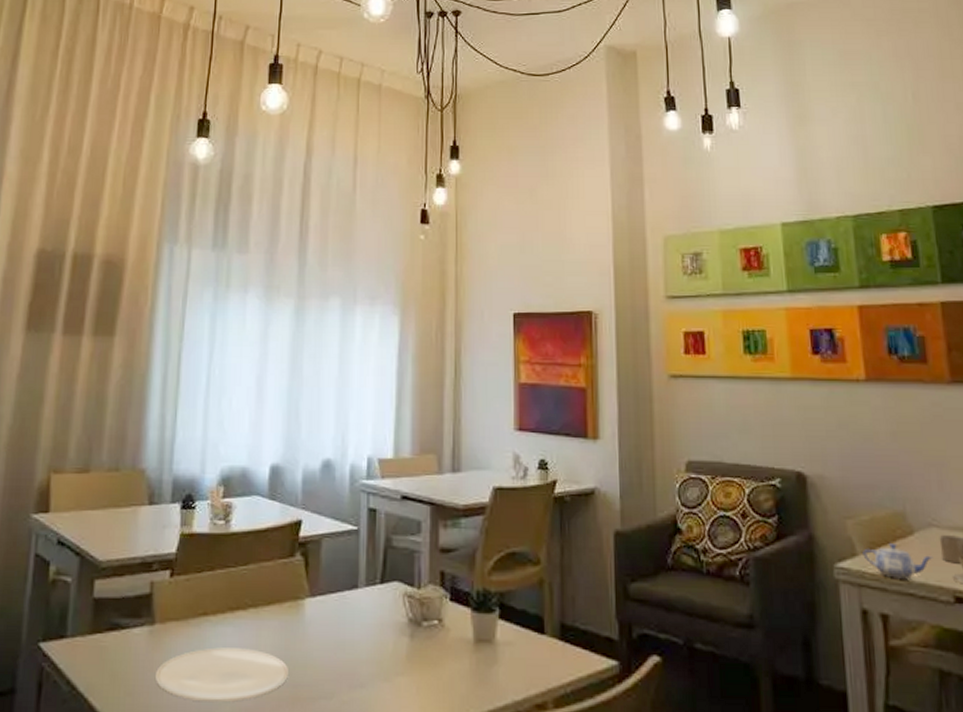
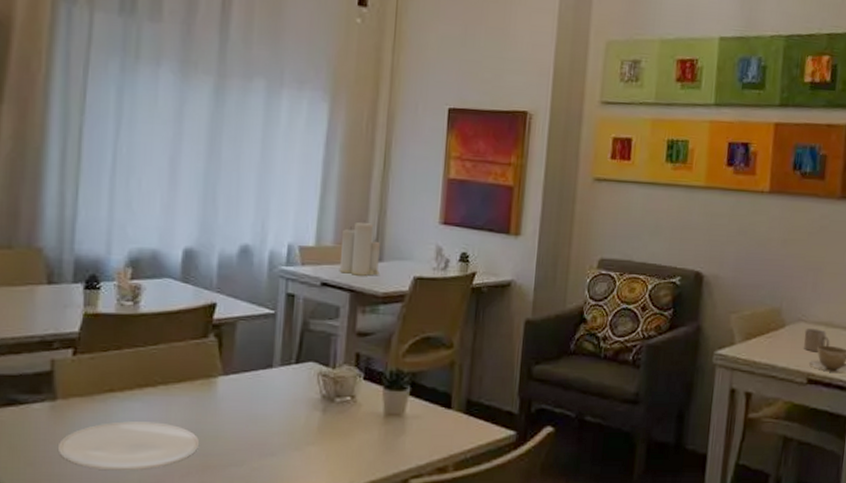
candle: none [418,430,458,488] -> present [339,220,380,276]
teapot: present [862,542,933,578] -> none [739,333,797,364]

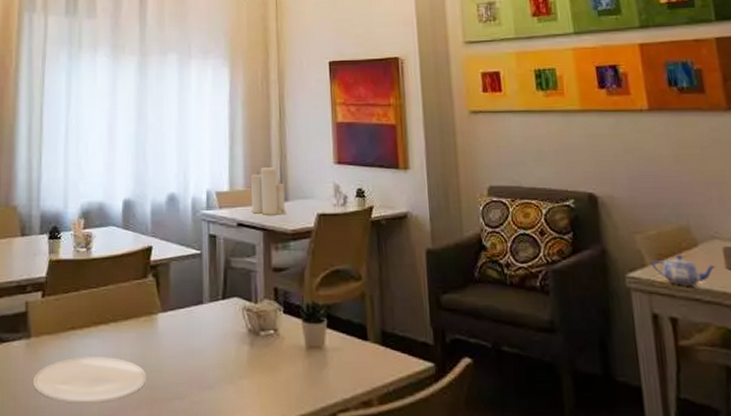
teapot: none [739,333,797,364] -> present [651,253,717,286]

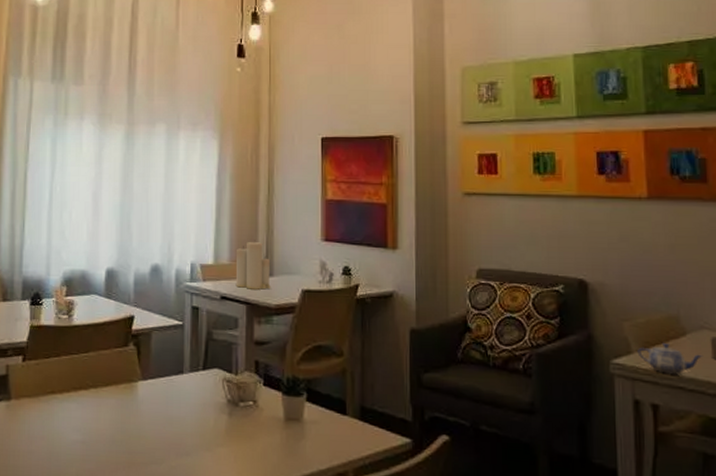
plate: present [34,357,147,404] -> none [13,420,125,465]

